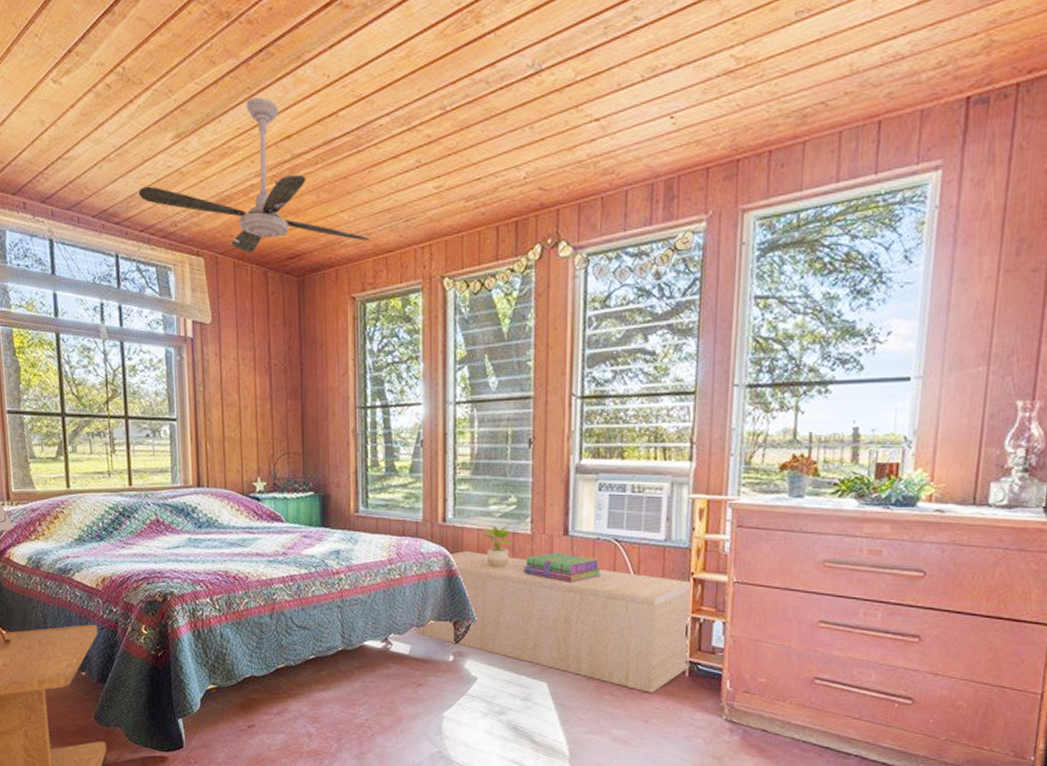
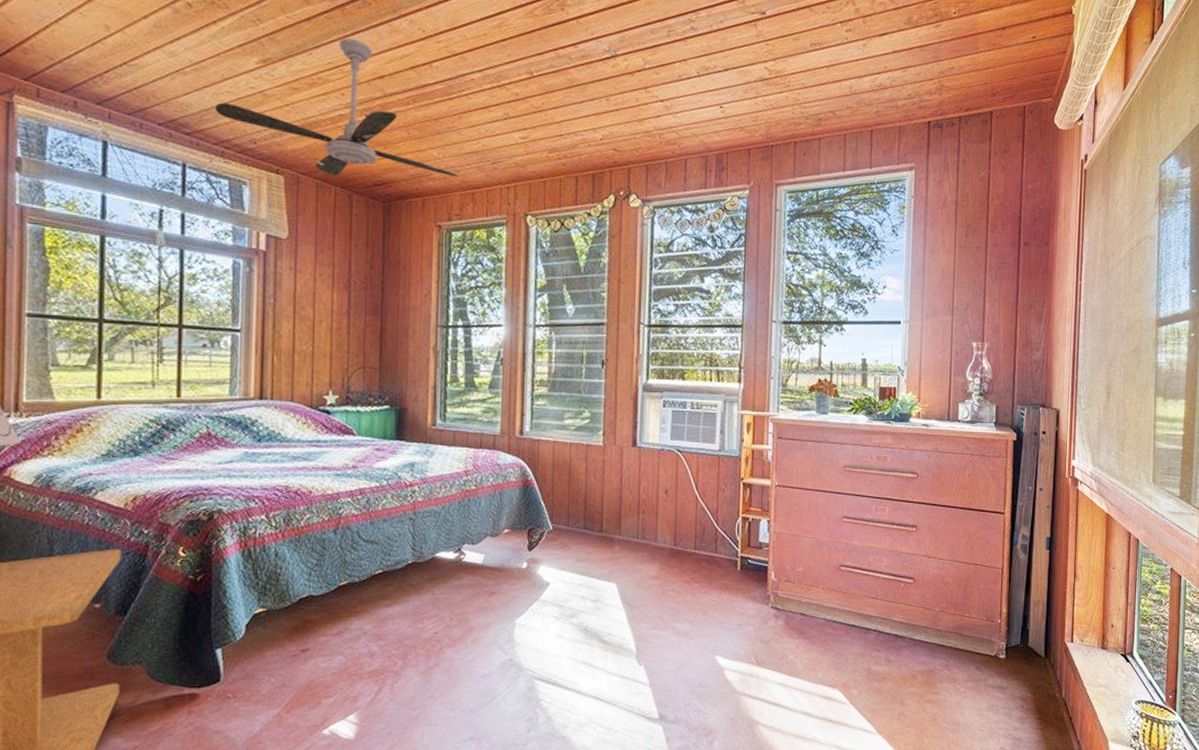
storage bench: present [417,550,690,693] -> none [492,461,742,587]
potted plant: present [482,523,516,568] -> none [557,436,589,478]
stack of books: present [524,552,601,582] -> none [596,462,665,489]

